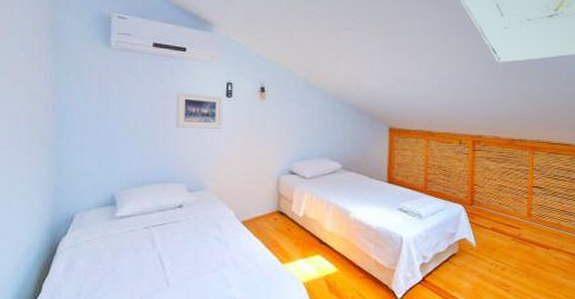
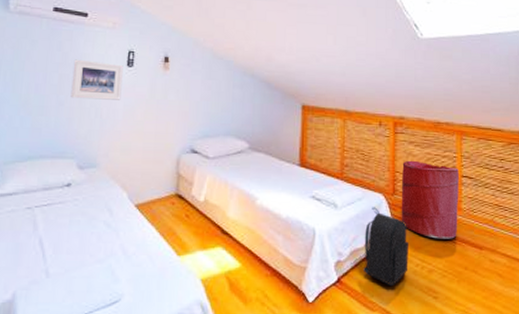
backpack: none [445,216,484,283] -> present [363,207,408,287]
laundry hamper: none [478,174,530,242] -> present [401,160,459,239]

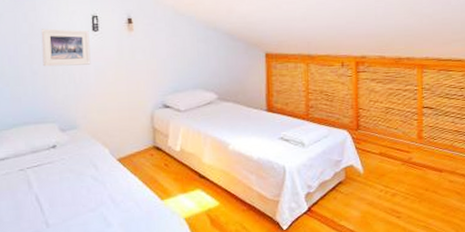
backpack: present [363,207,408,287] -> none [332,142,373,211]
laundry hamper: present [401,160,459,239] -> none [364,96,420,166]

